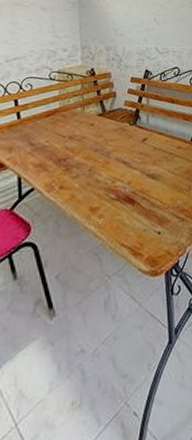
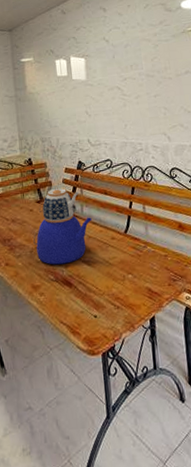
teapot: none [92,97,158,183] -> present [32,186,92,265]

